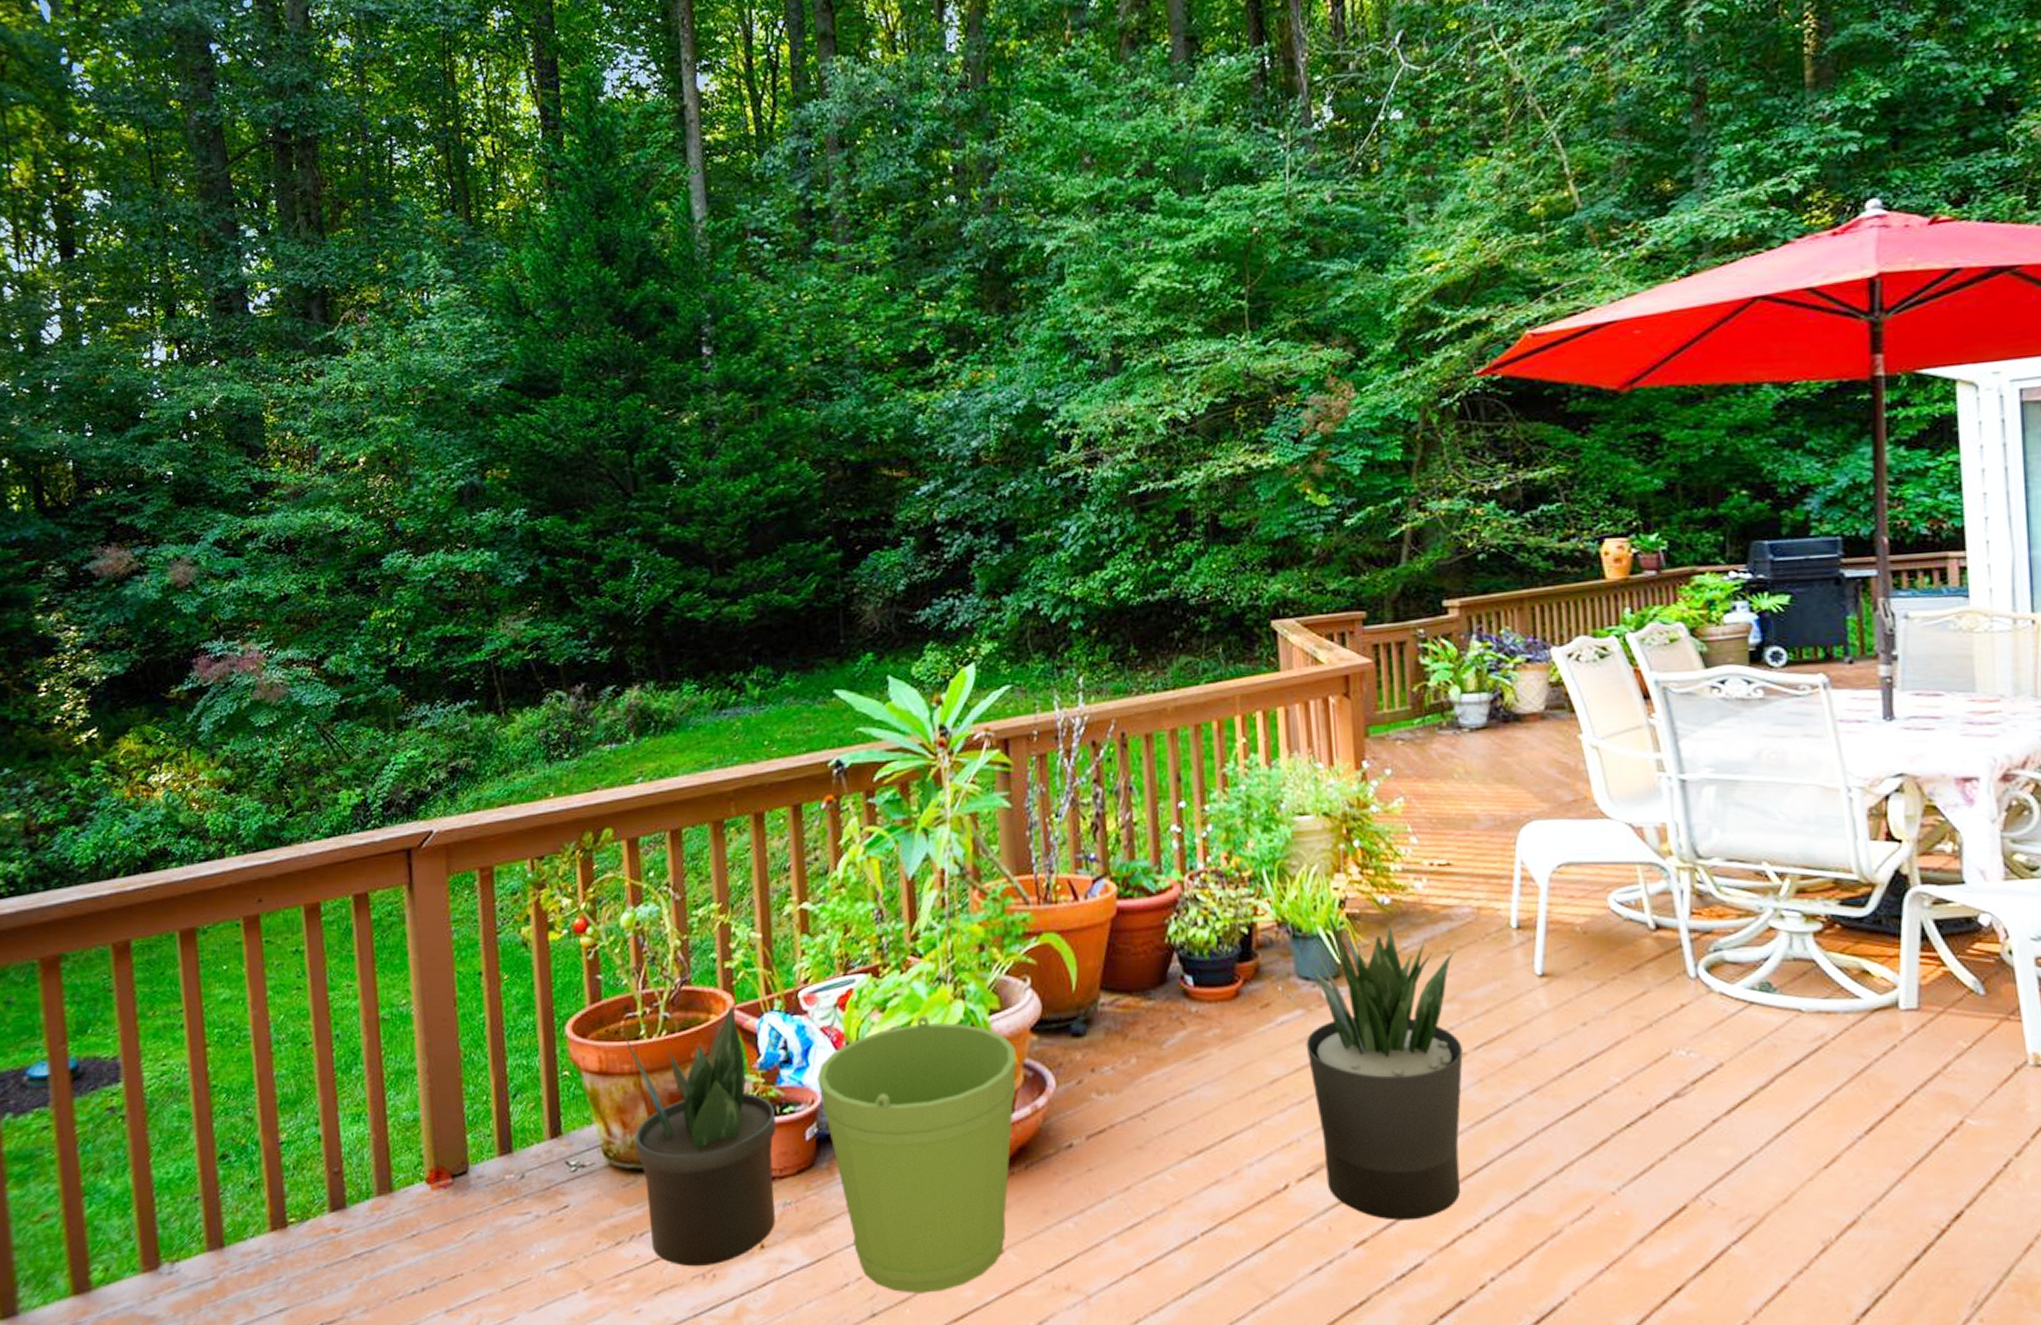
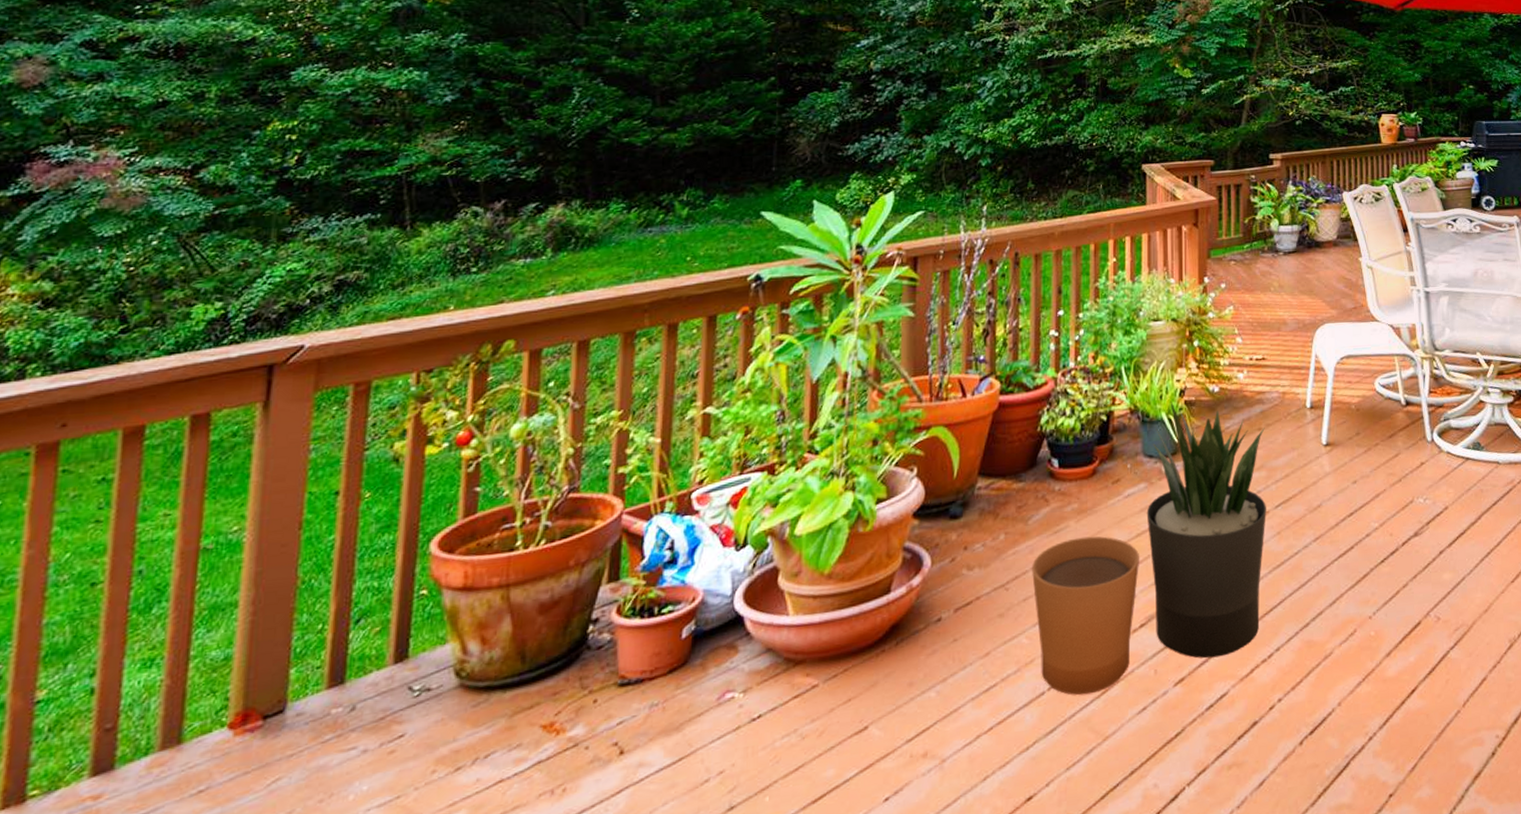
planter: present [623,1006,776,1267] -> none [493,511,653,785]
bucket: present [817,1015,1016,1293] -> none [701,508,897,781]
planter: none [1171,1067,1302,1245] -> present [1032,536,1140,695]

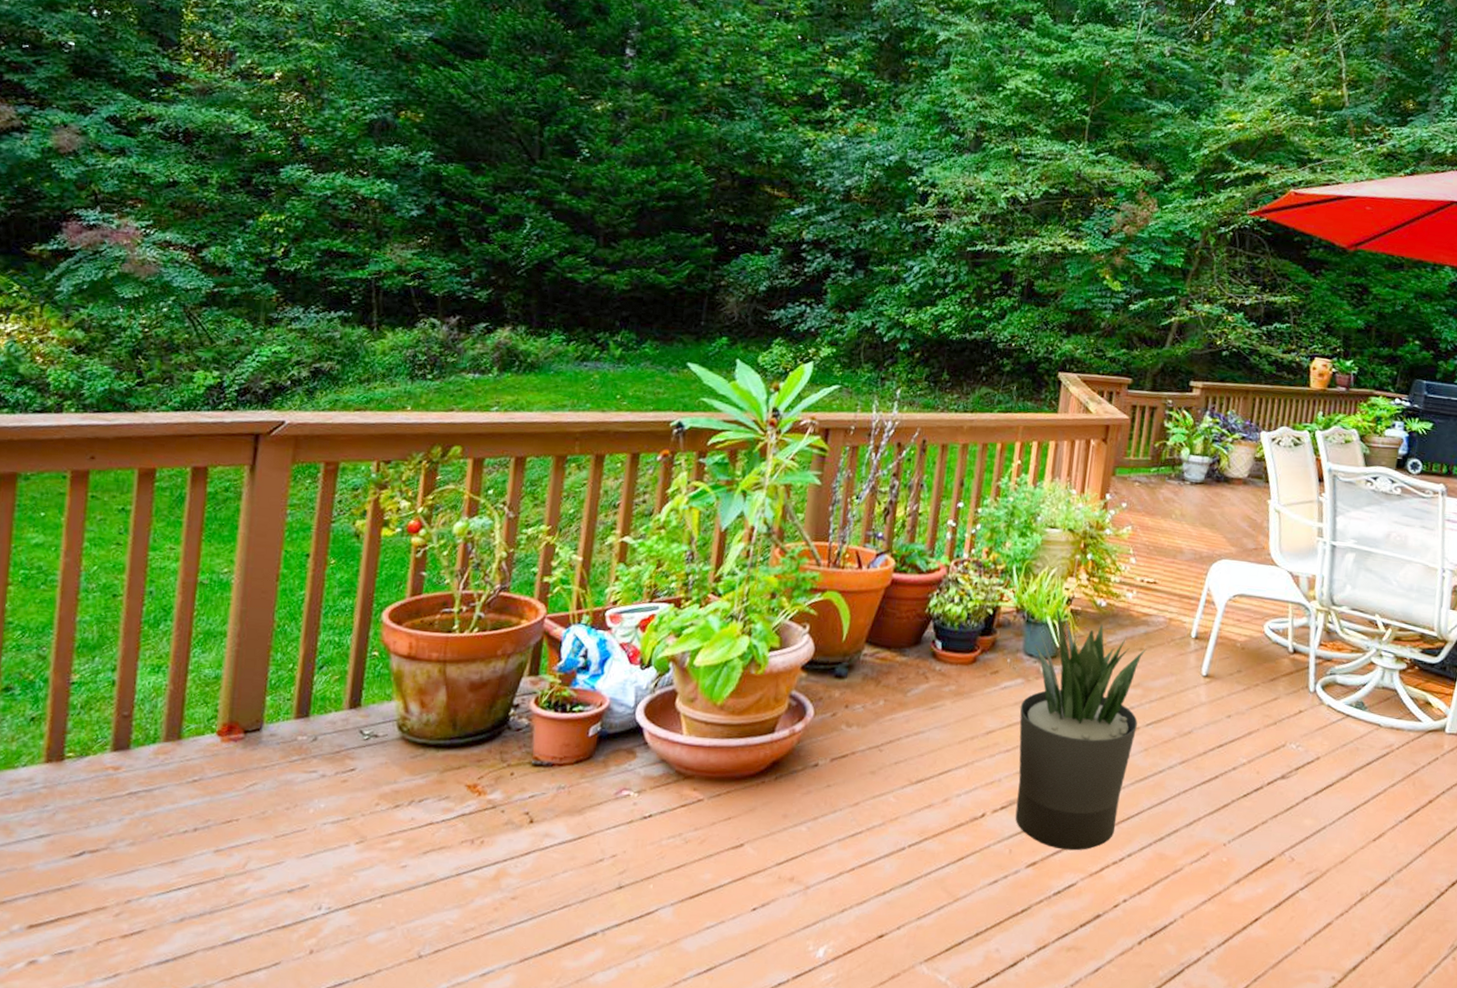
planter: present [1032,536,1140,695] -> none [904,717,1009,859]

